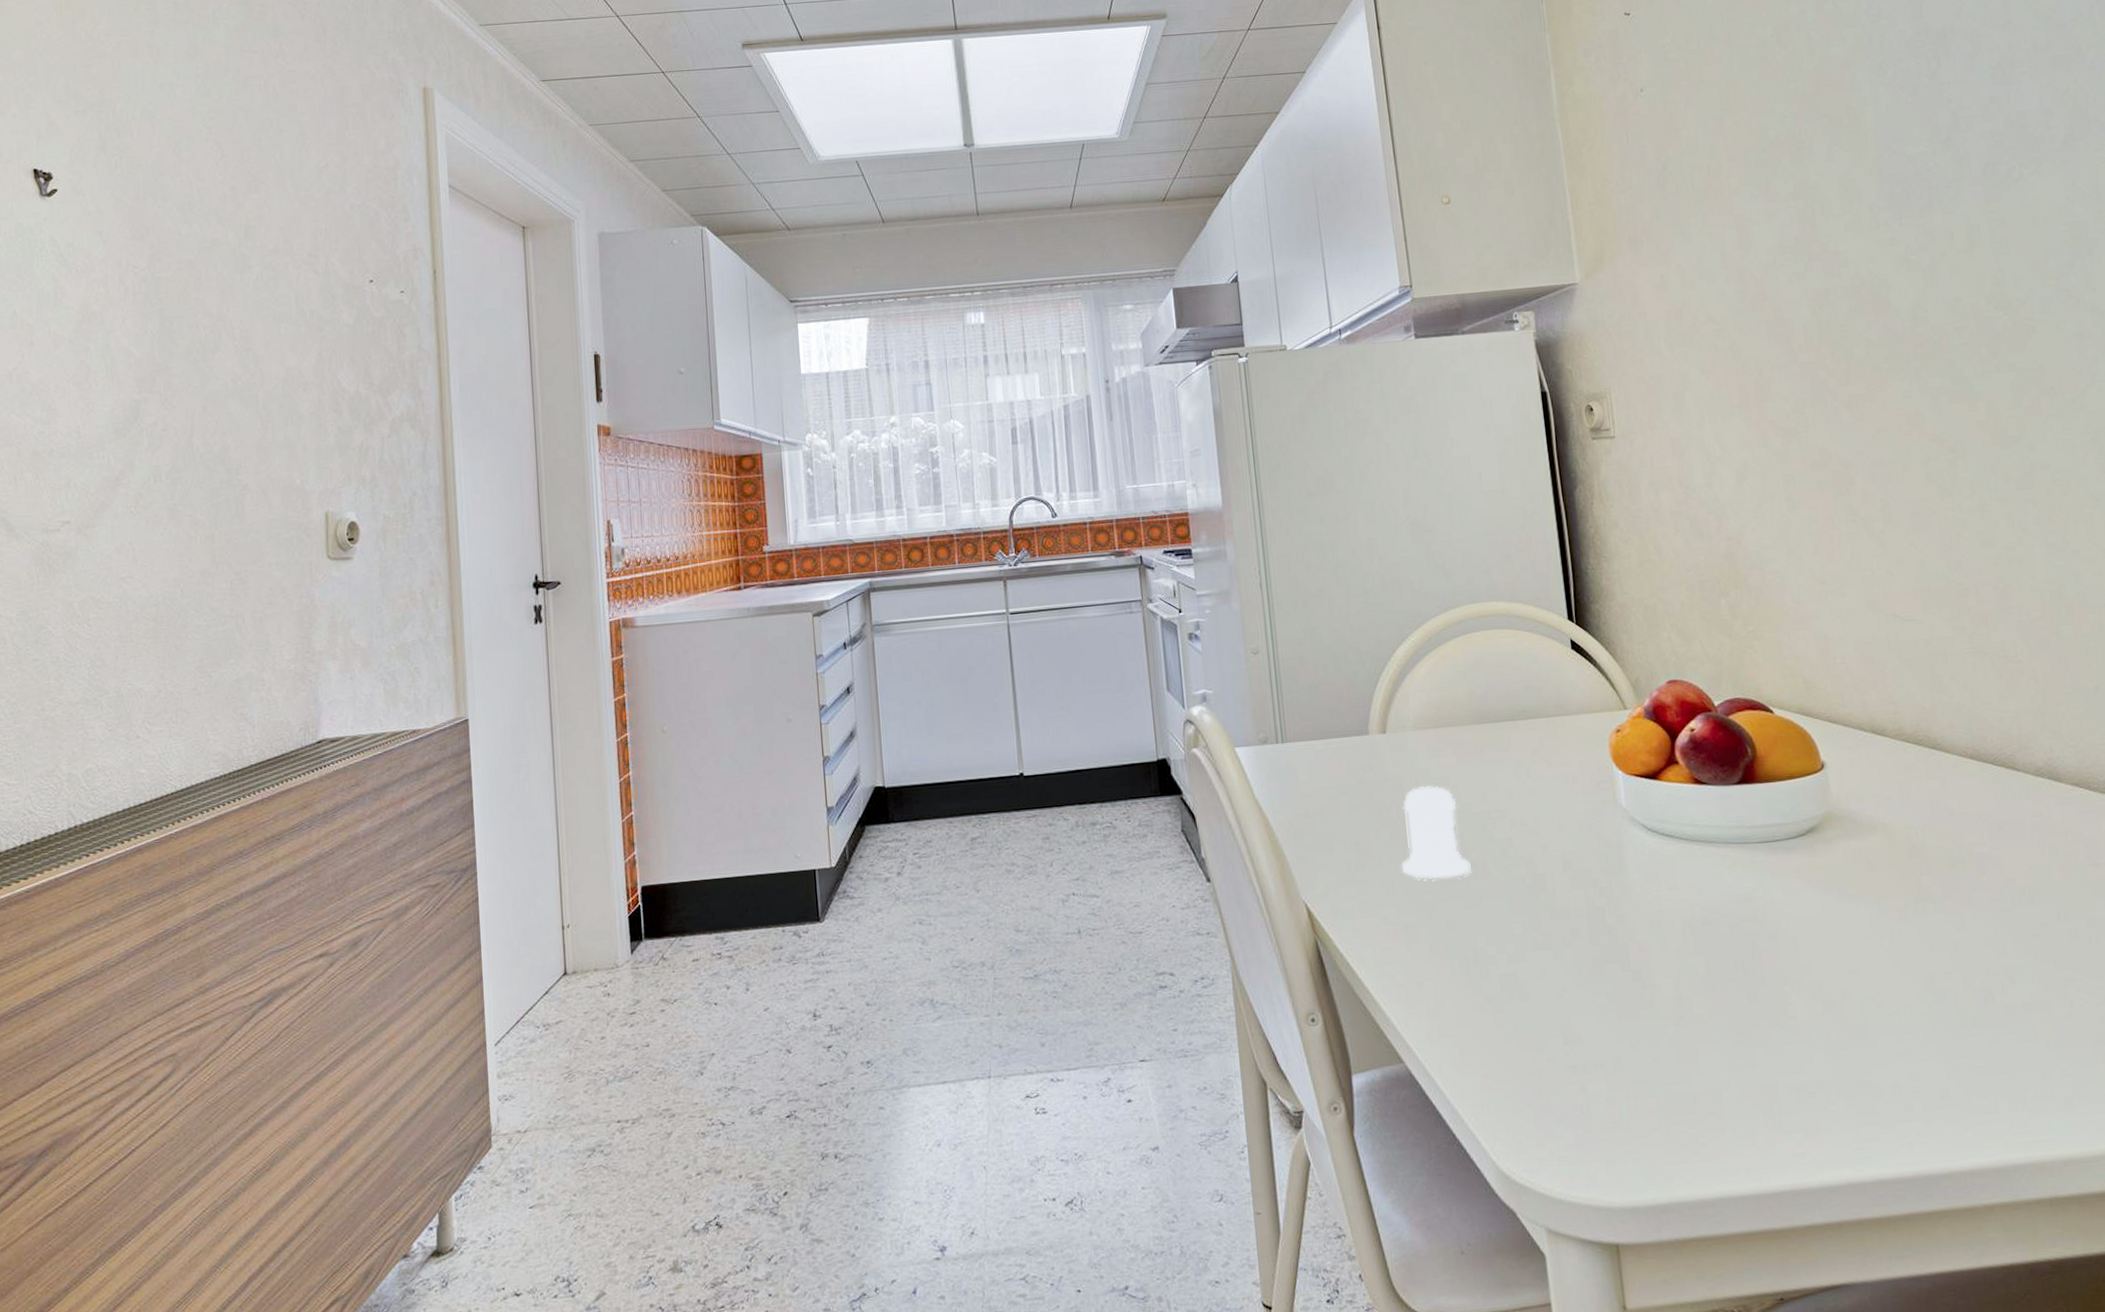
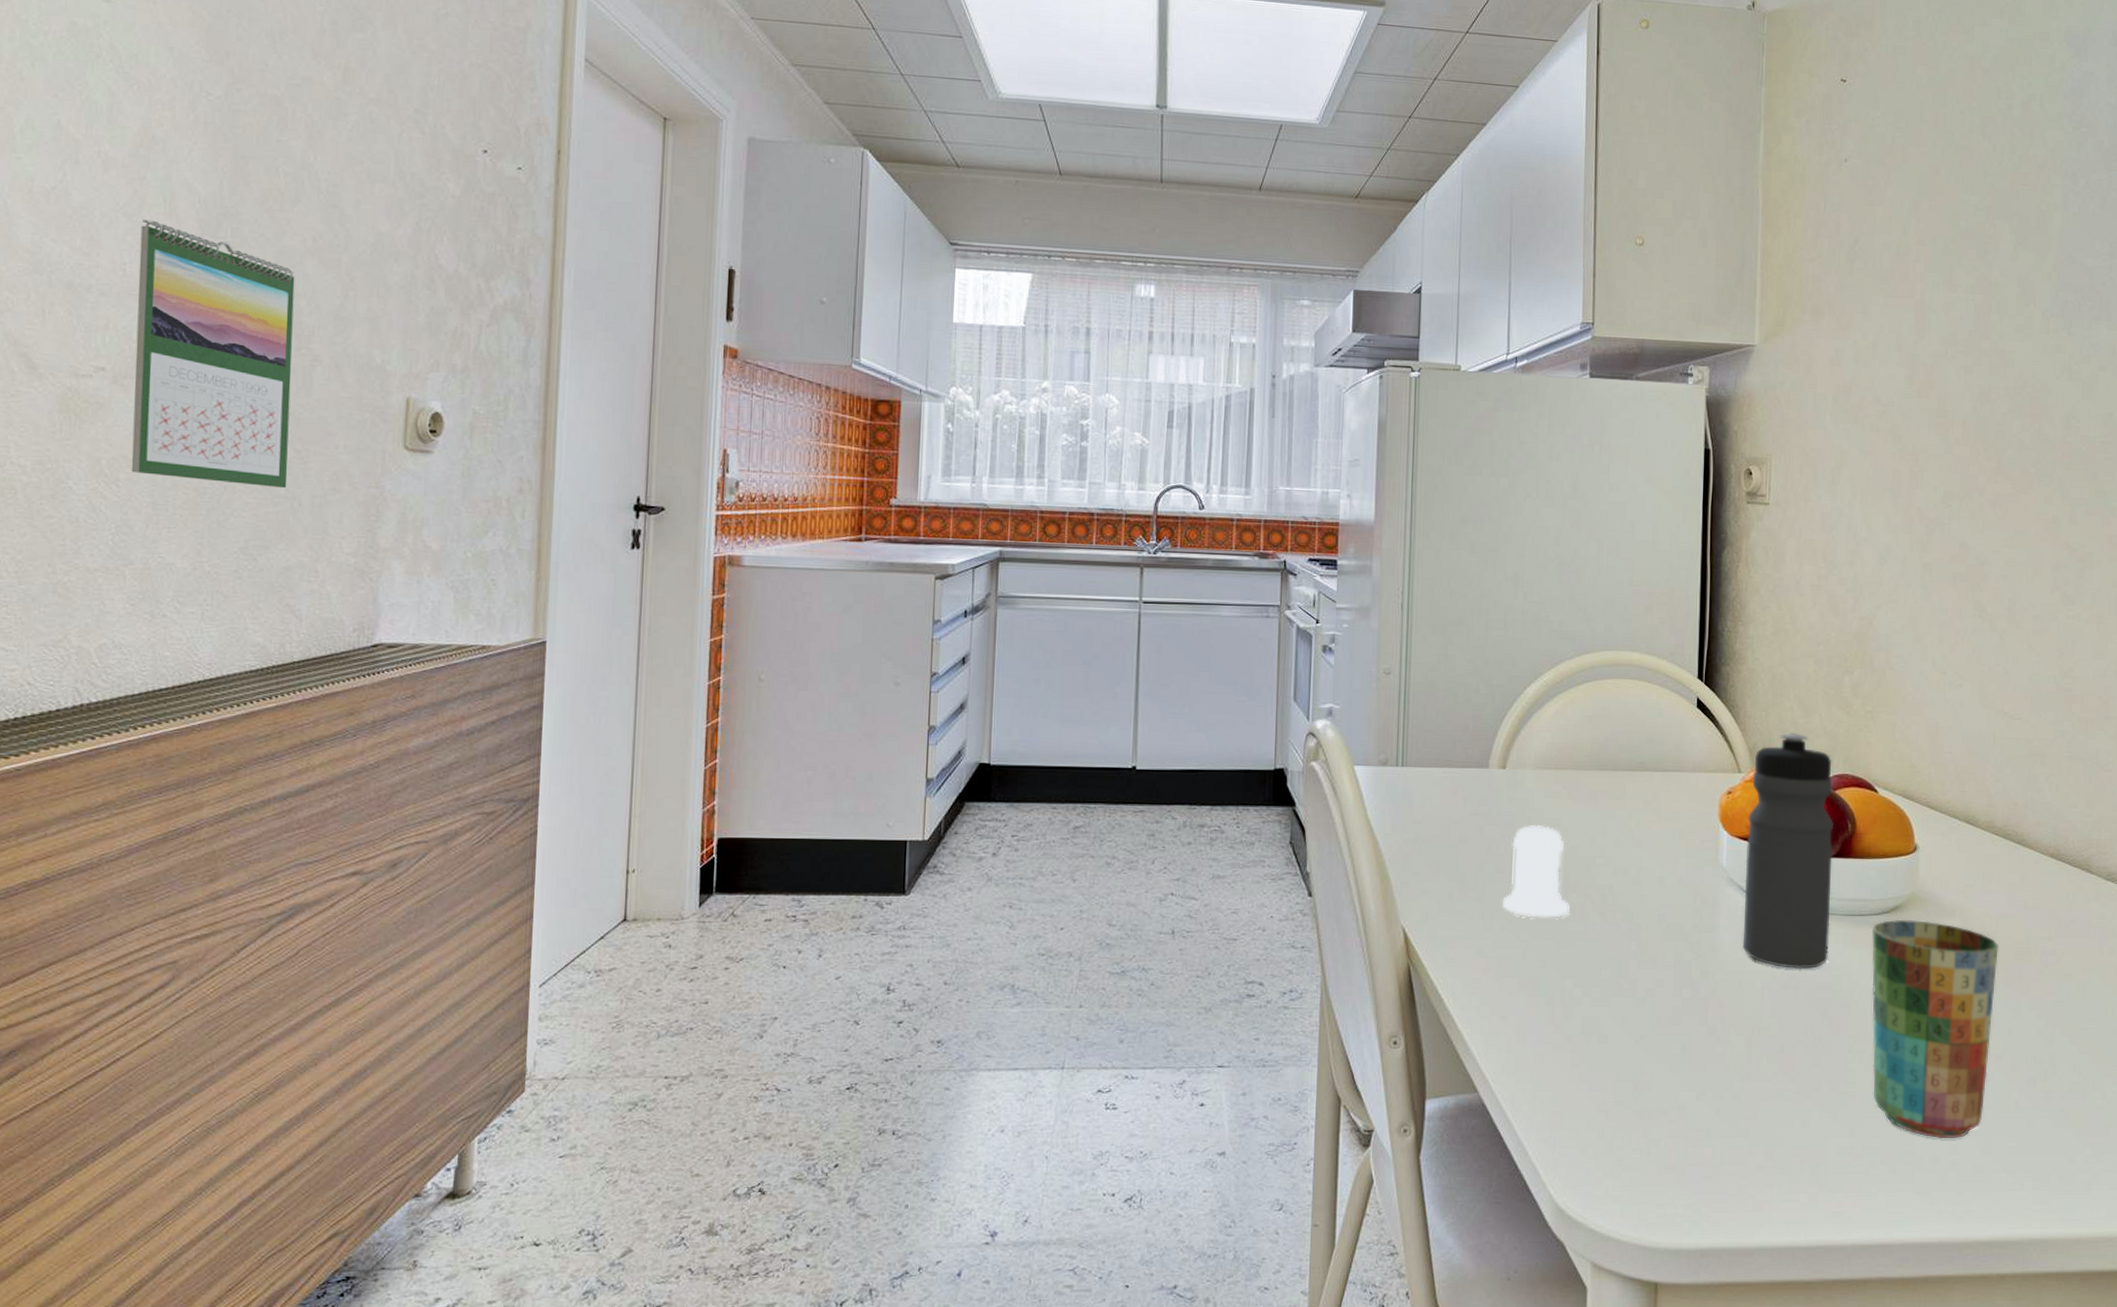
calendar: none [89,385,231,612] -> present [131,220,295,489]
water bottle: none [1639,663,1748,904] -> present [1742,733,1833,970]
cup: none [1789,839,1941,1067] -> present [1871,919,1999,1139]

